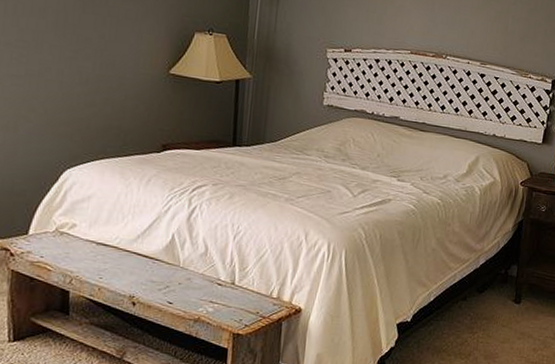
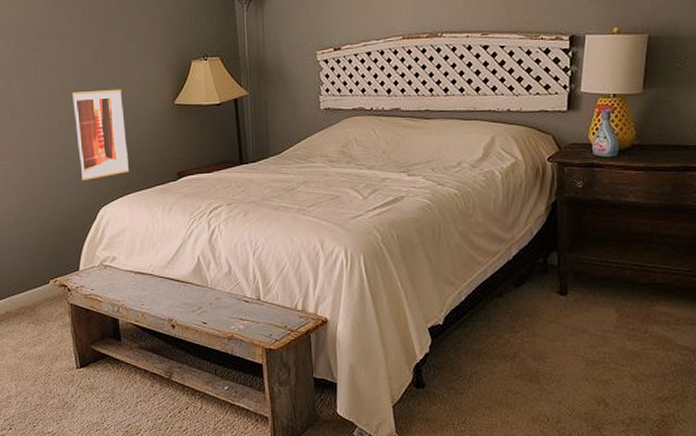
wall art: none [46,39,111,138] -> present [72,89,130,180]

